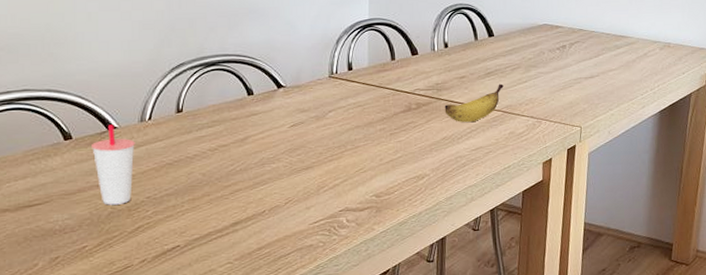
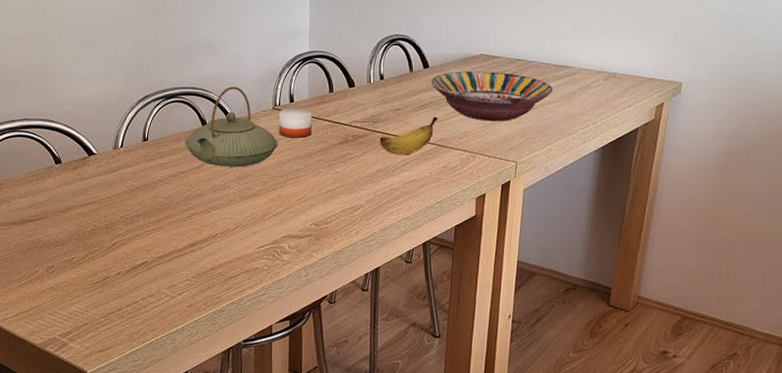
cup: present [92,124,135,205] -> none [77,151,110,223]
teapot: none [227,53,335,139] -> present [185,86,278,168]
candle: none [335,74,373,107] -> present [278,106,313,138]
serving bowl: none [496,39,614,89] -> present [431,70,554,122]

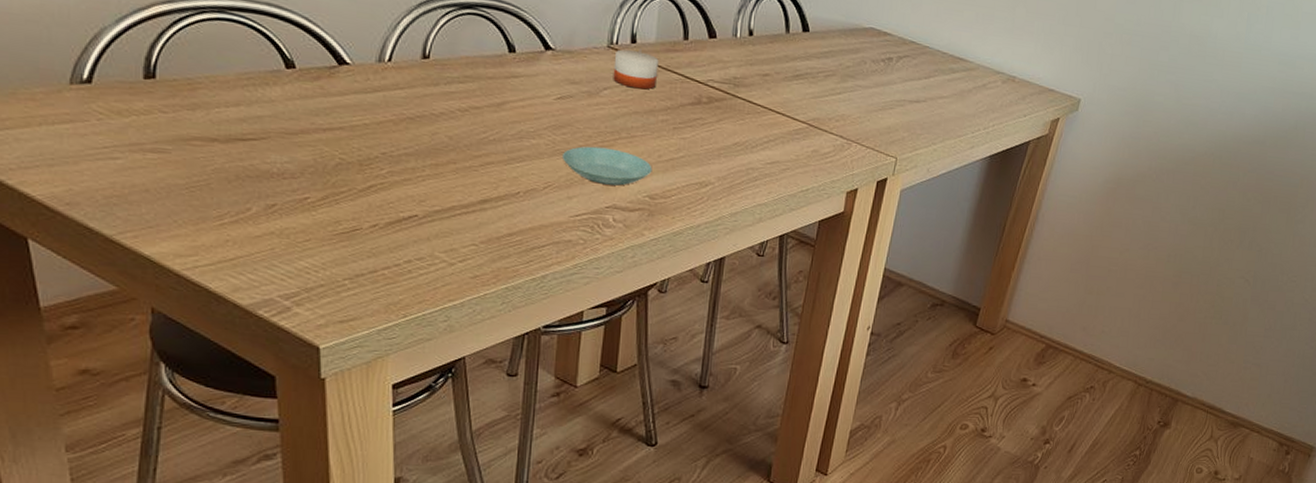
teapot: present [185,86,278,168] -> none [482,8,611,114]
saucer: none [246,189,315,219] -> present [561,146,653,186]
banana: present [379,116,438,155] -> none [740,90,813,130]
serving bowl: present [431,70,554,122] -> none [809,41,947,110]

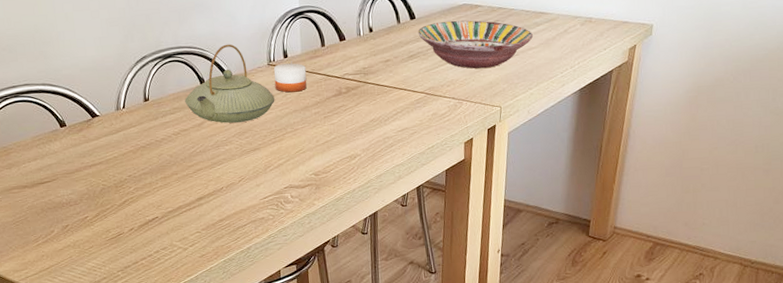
teapot: none [482,8,611,114] -> present [185,44,275,123]
saucer: present [561,146,653,186] -> none [248,142,314,171]
serving bowl: none [809,41,947,110] -> present [418,20,534,69]

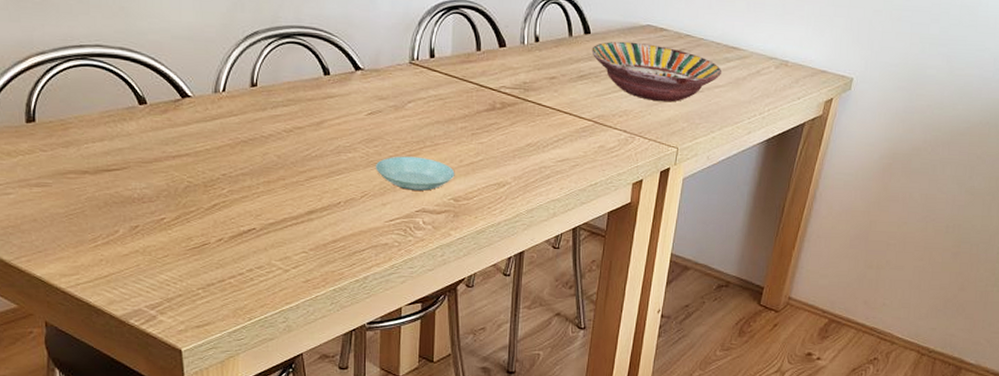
teapot: present [185,44,275,123] -> none [303,31,414,128]
saucer: none [248,142,314,171] -> present [375,156,455,191]
candle: present [273,61,307,93] -> none [416,63,456,100]

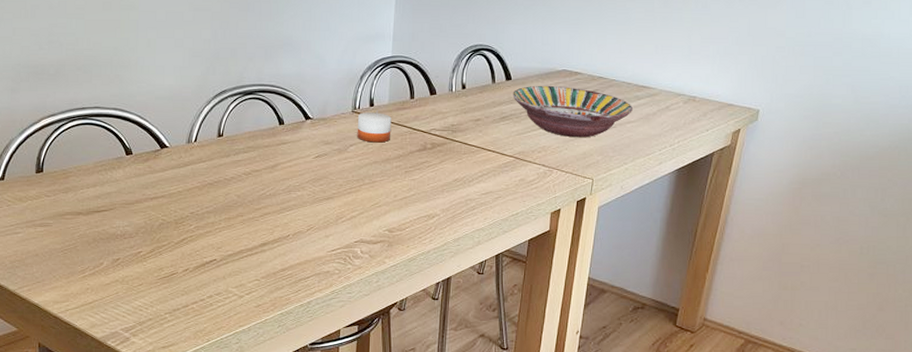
saucer: present [375,156,455,191] -> none [320,193,390,223]
candle: none [416,63,456,100] -> present [357,110,392,143]

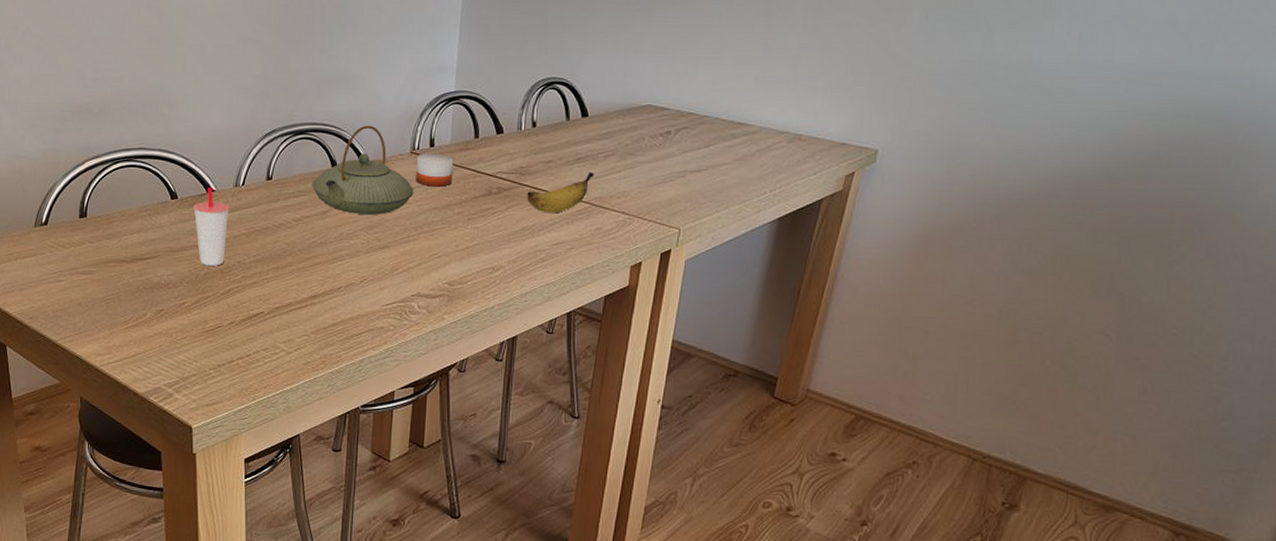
cup: none [148,144,183,217] -> present [193,187,230,266]
teapot: none [261,86,356,169] -> present [312,125,414,216]
banana: none [458,129,518,165] -> present [527,171,594,212]
serving bowl: present [512,85,634,138] -> none [589,122,728,182]

